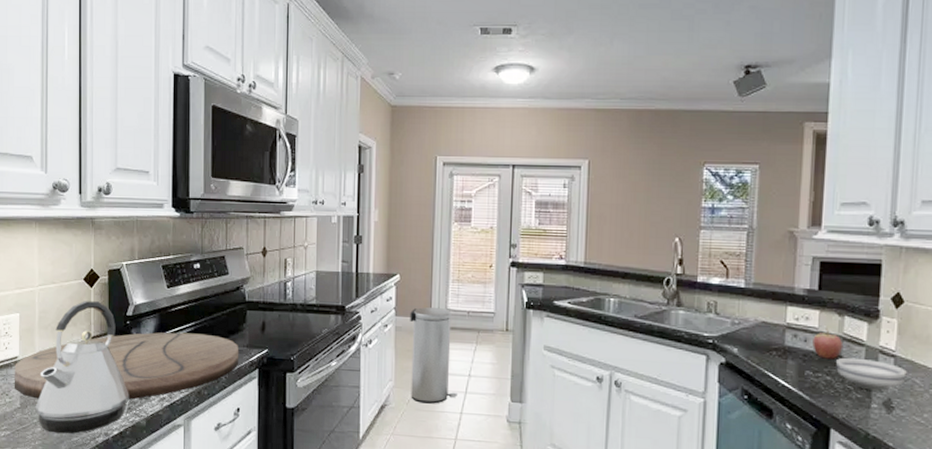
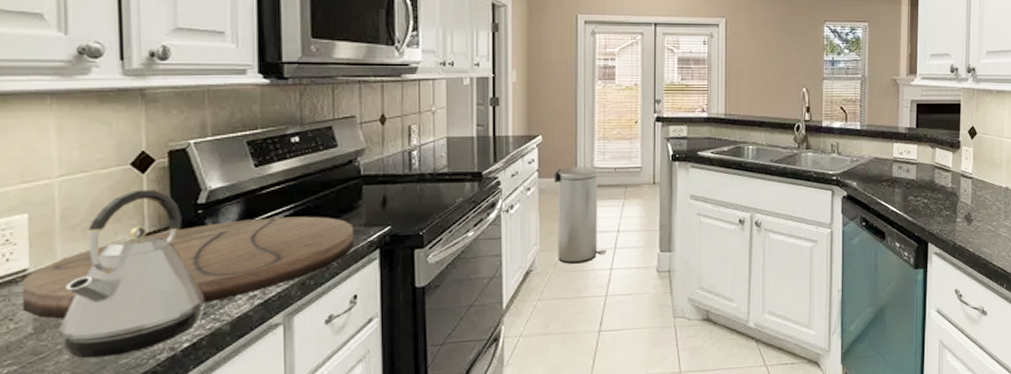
fruit: present [812,327,844,361] -> none [913,158,936,186]
bowl: present [836,357,907,391] -> none [931,182,980,208]

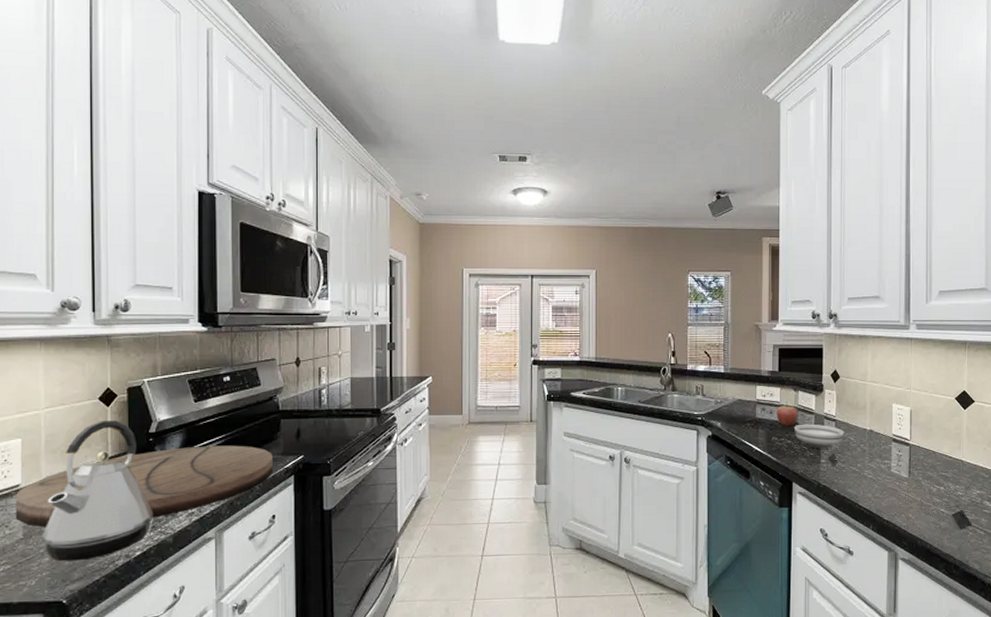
pedal bin: present [554,167,607,264] -> none [443,405,489,493]
fruit: none [913,158,936,186] -> present [776,401,799,428]
bowl: none [931,182,980,208] -> present [794,424,844,449]

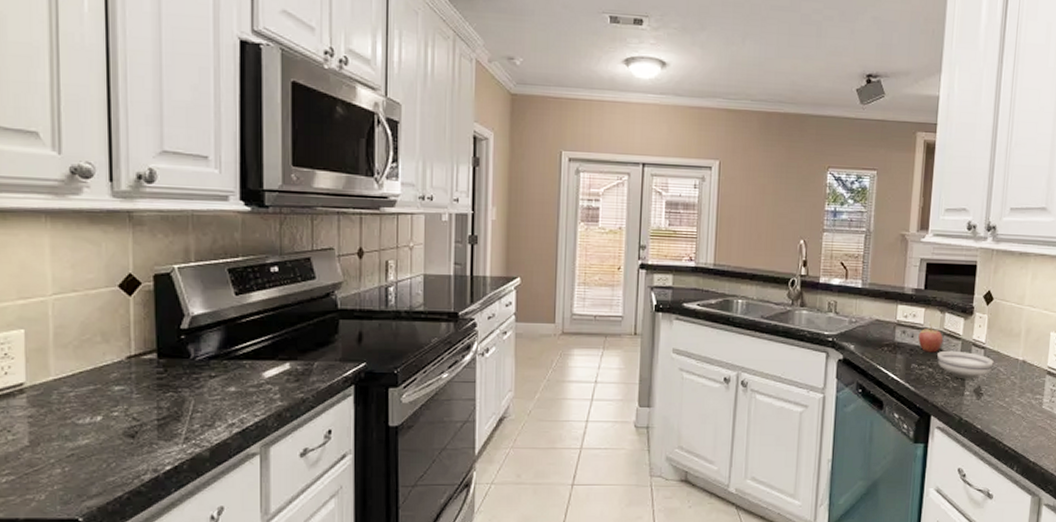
cutting board: present [16,445,274,527] -> none [19,346,330,434]
kettle: present [42,420,153,562] -> none [52,312,186,474]

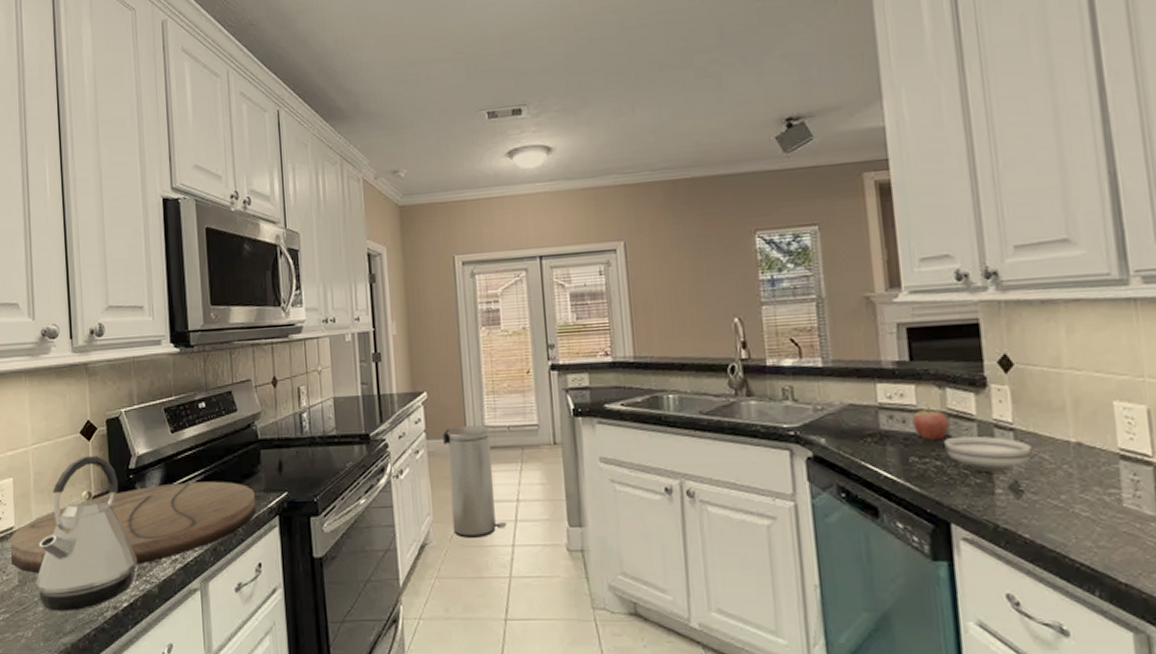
cutting board: none [19,346,330,434] -> present [11,481,256,574]
kettle: none [52,312,186,474] -> present [35,456,138,612]
pedal bin: none [532,312,583,413] -> present [443,425,507,538]

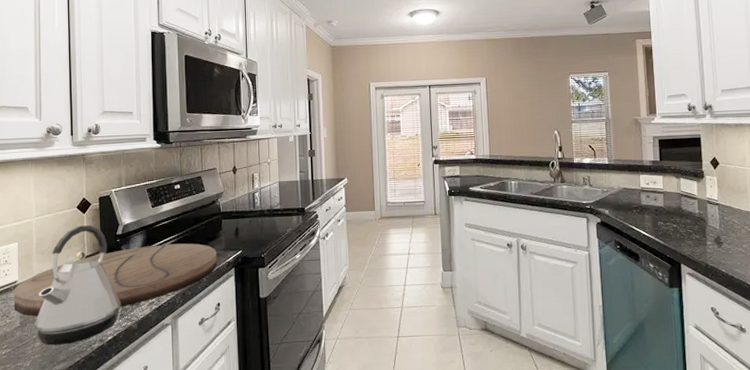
pedal bin: present [443,425,507,538] -> none [358,202,400,281]
fruit: present [912,403,950,443] -> none [660,188,682,213]
bowl: present [944,436,1032,473] -> none [679,208,728,232]

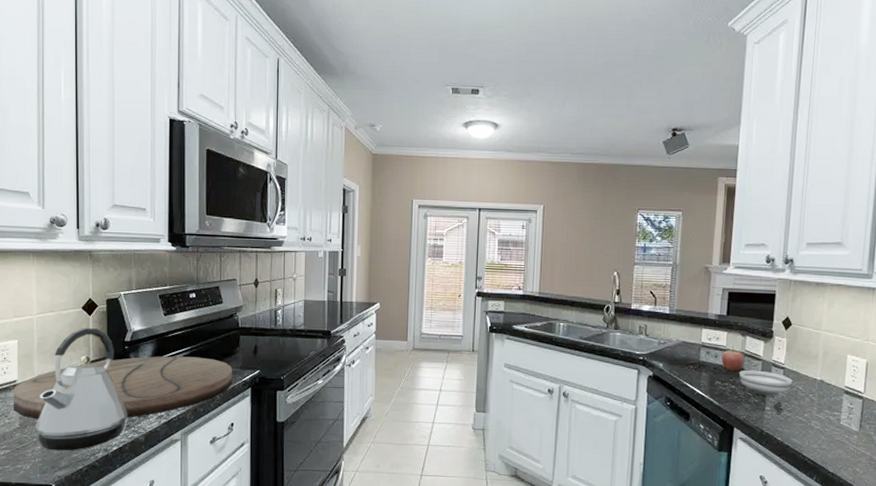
fruit: none [660,188,682,213] -> present [721,345,745,373]
bowl: none [679,208,728,232] -> present [739,370,793,396]

